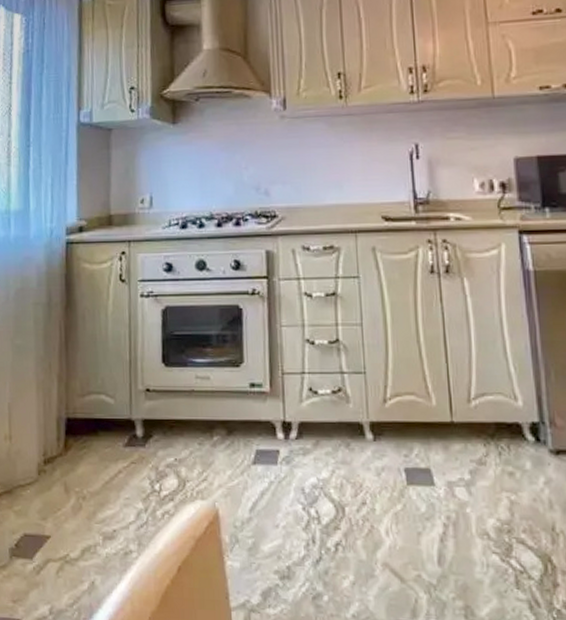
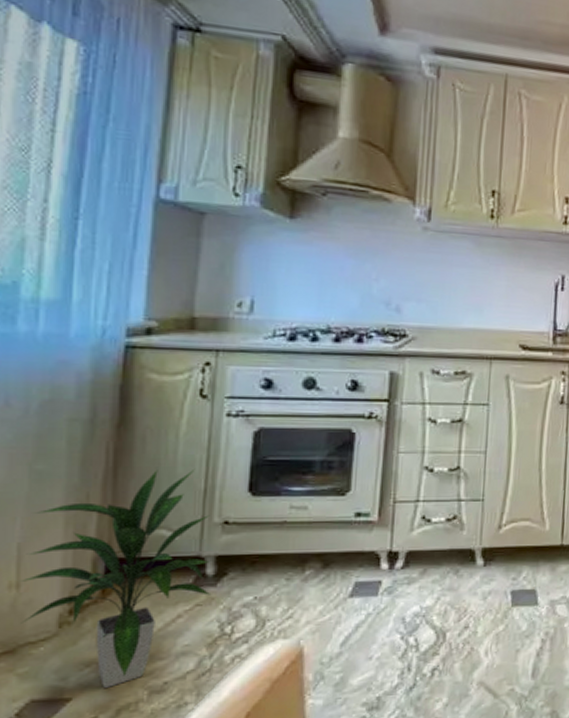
indoor plant: none [11,342,142,530] -> present [20,468,212,688]

